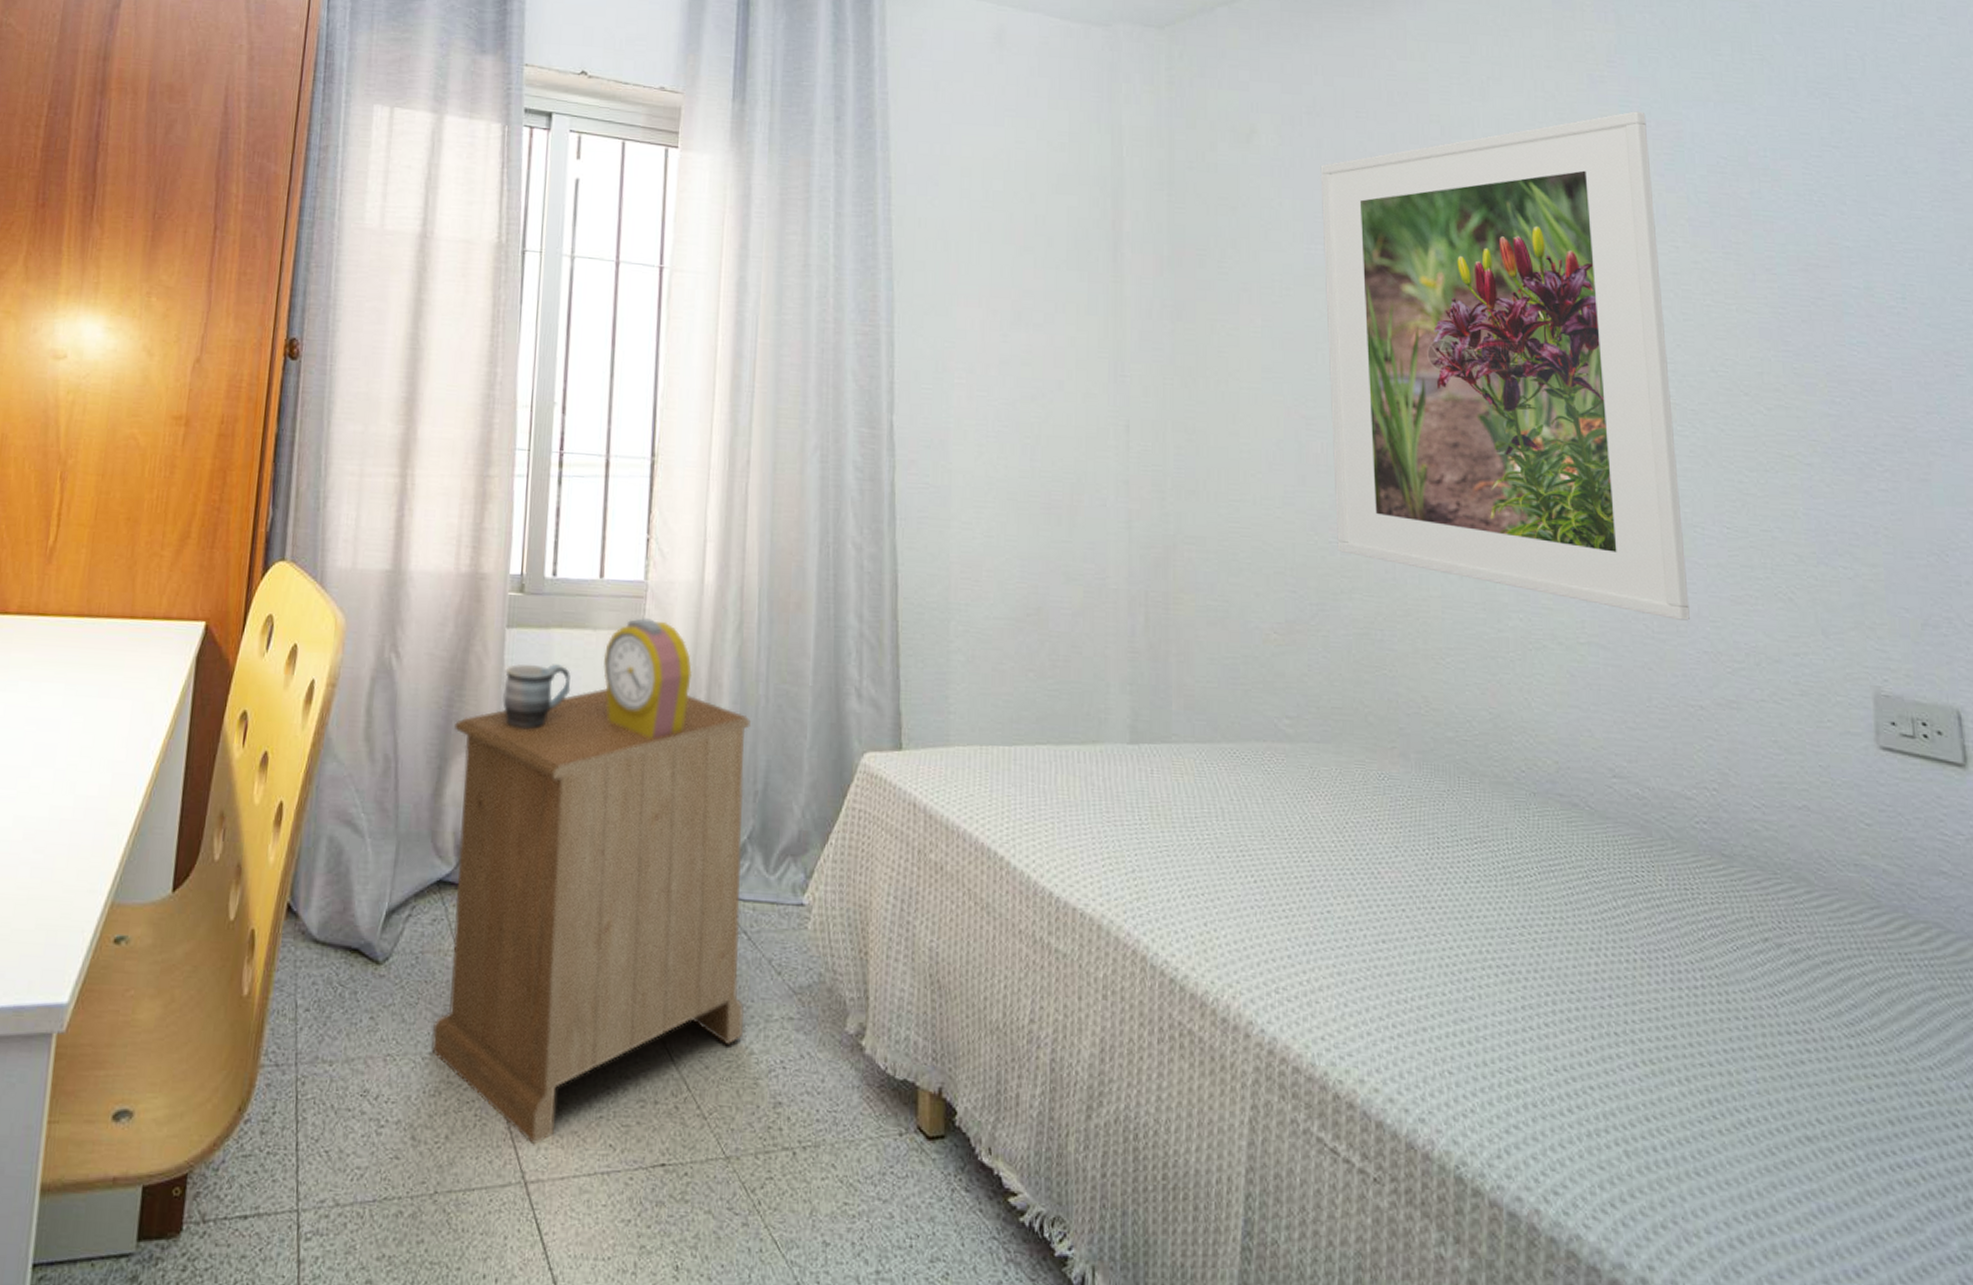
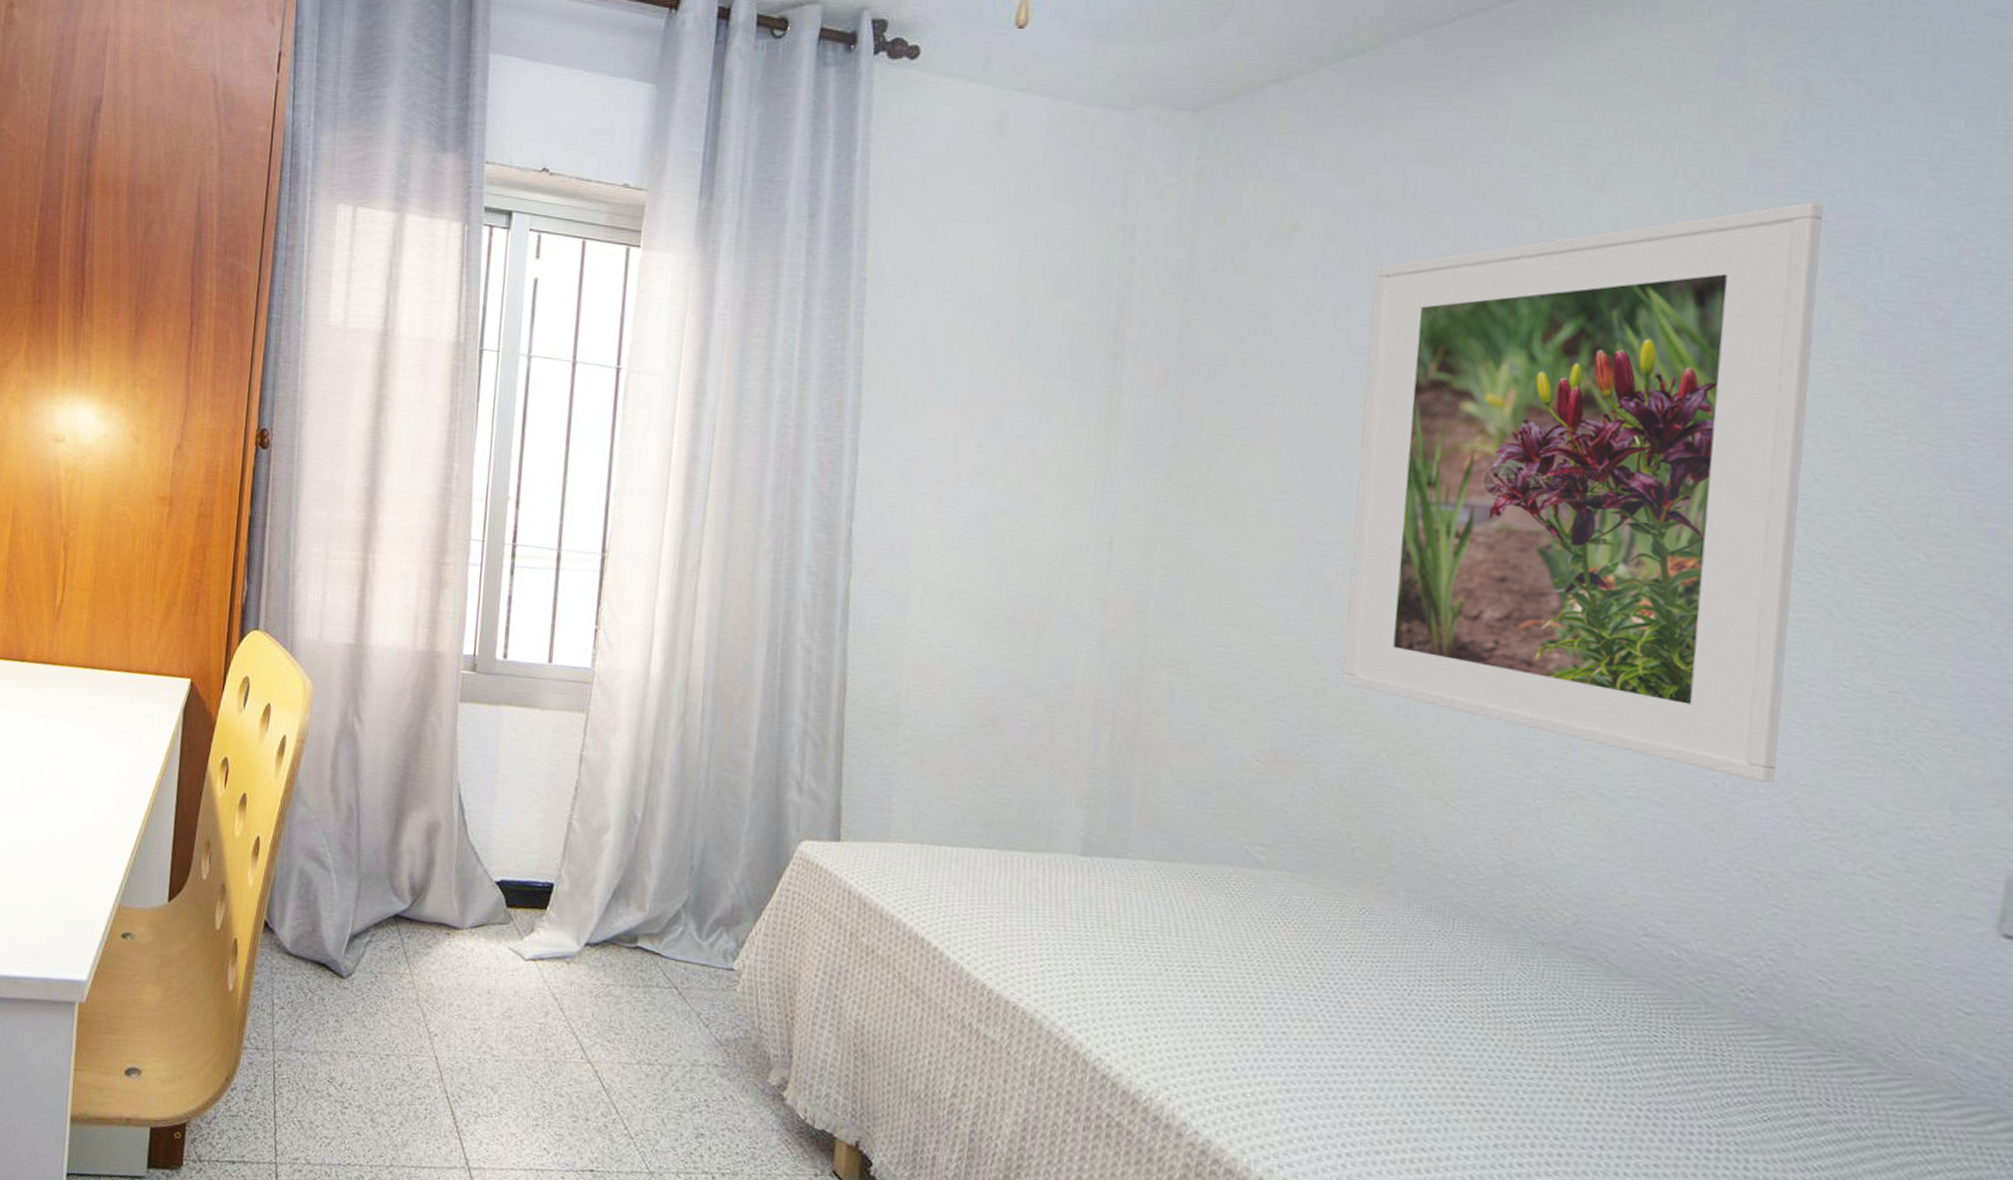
nightstand: present [431,688,751,1145] -> none [388,763,690,1140]
mug: present [503,664,571,730] -> none [455,735,519,794]
alarm clock: present [603,618,692,740] -> none [549,702,635,812]

